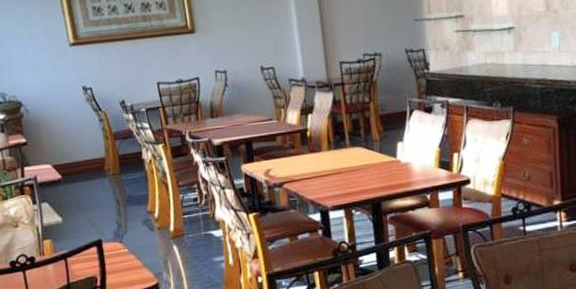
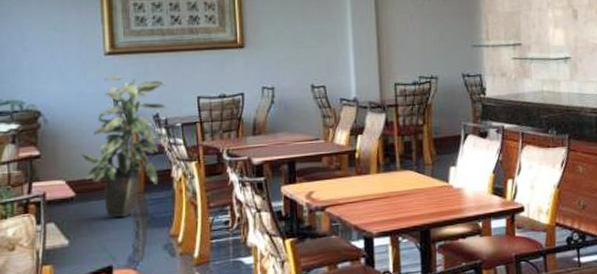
indoor plant: none [61,65,132,197] -> present [80,75,166,218]

